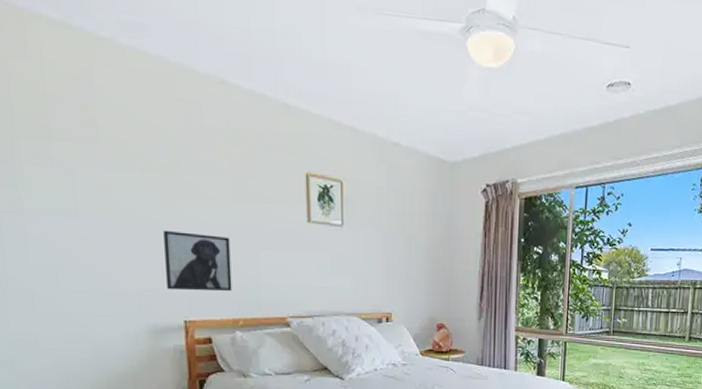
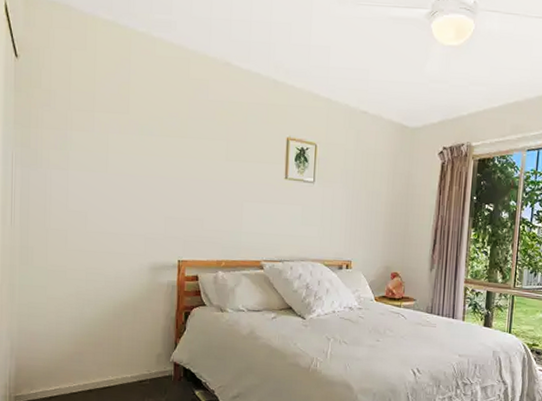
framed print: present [163,230,232,292] -> none [167,183,221,236]

